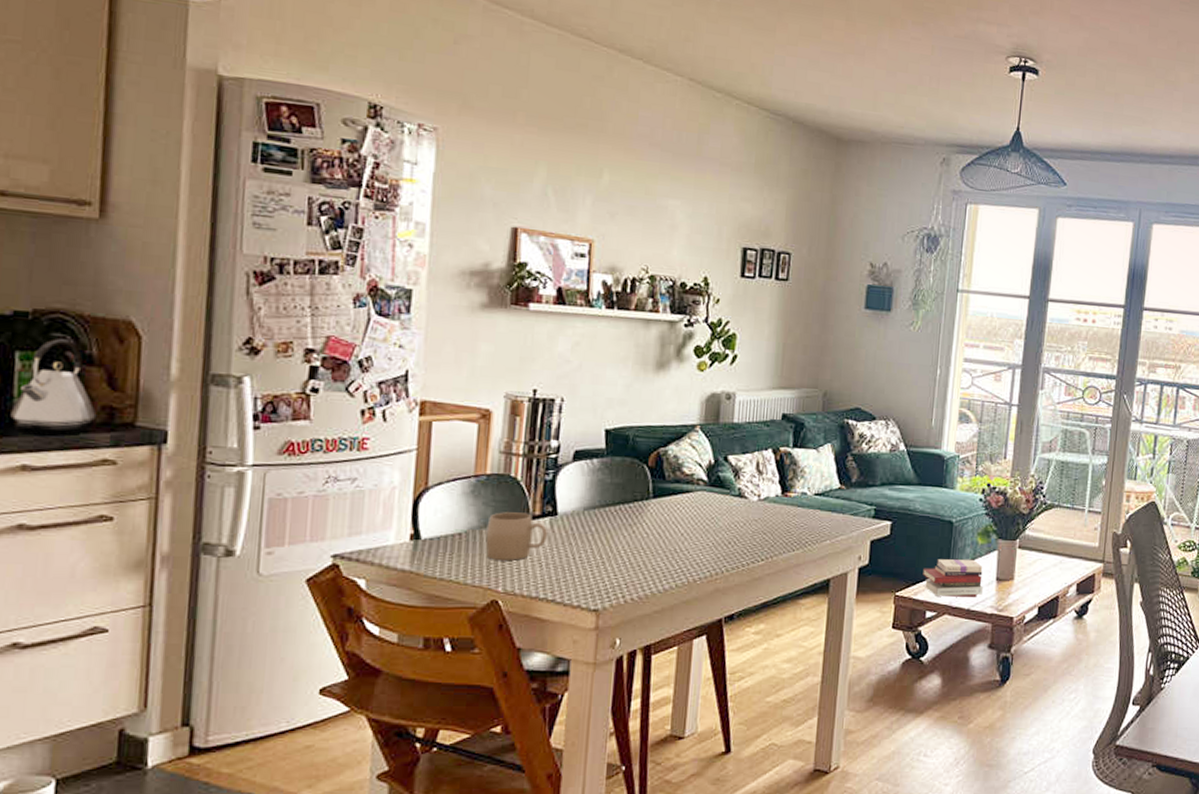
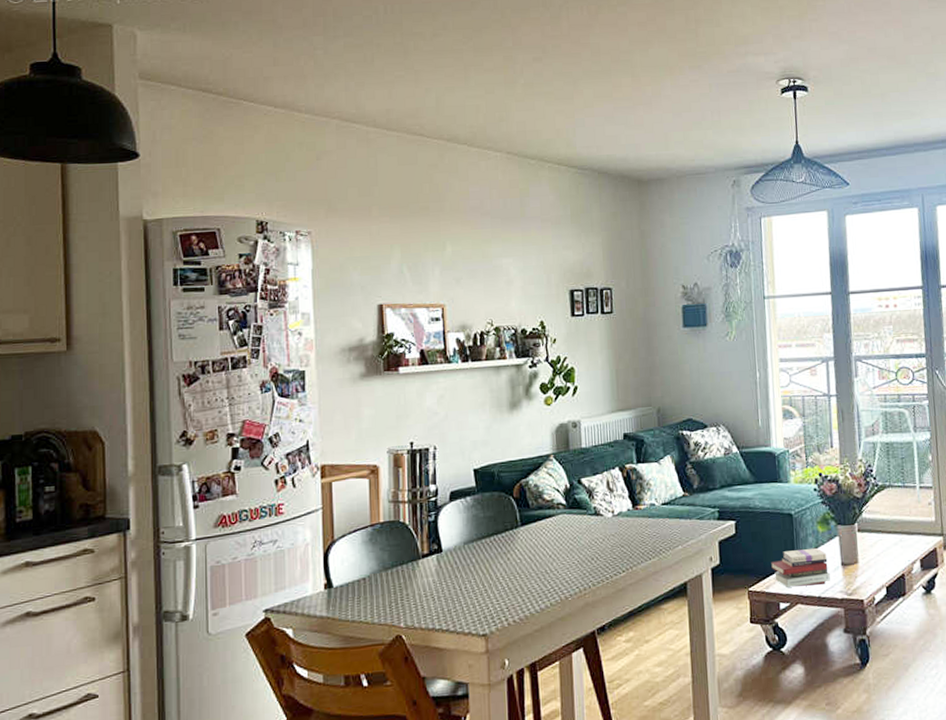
kettle: present [10,338,97,437] -> none [15,453,77,536]
mug: present [485,512,547,561] -> none [385,553,436,599]

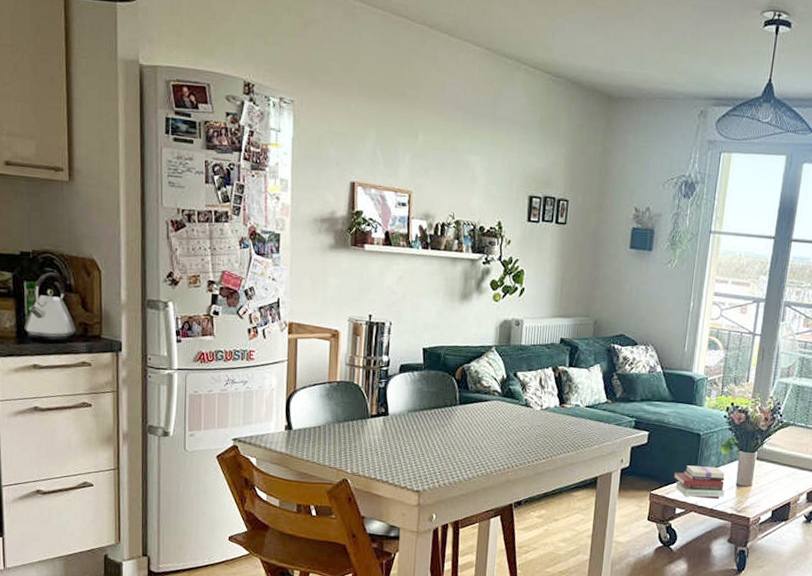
kettle: none [15,453,77,536] -> present [24,272,77,345]

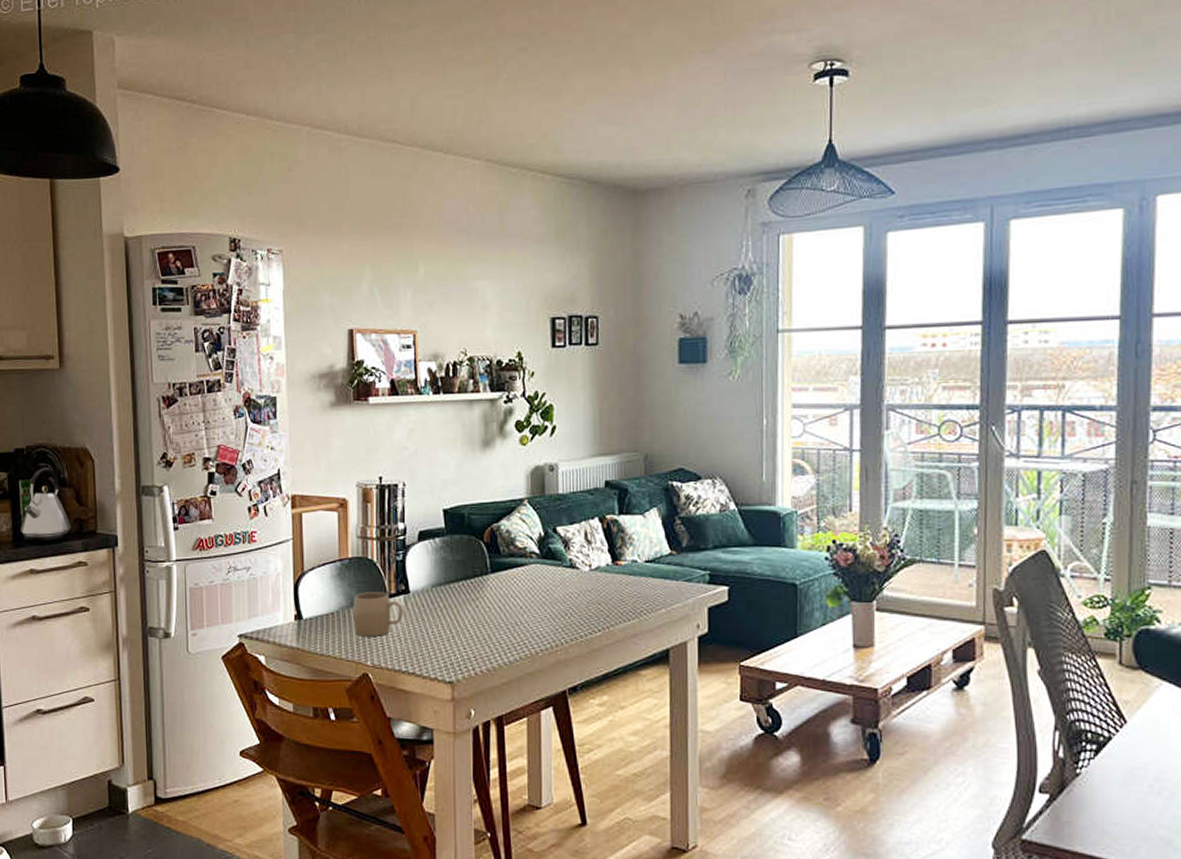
mug: none [337,411,381,449] -> present [353,592,403,636]
books: present [674,465,725,499] -> none [768,624,838,667]

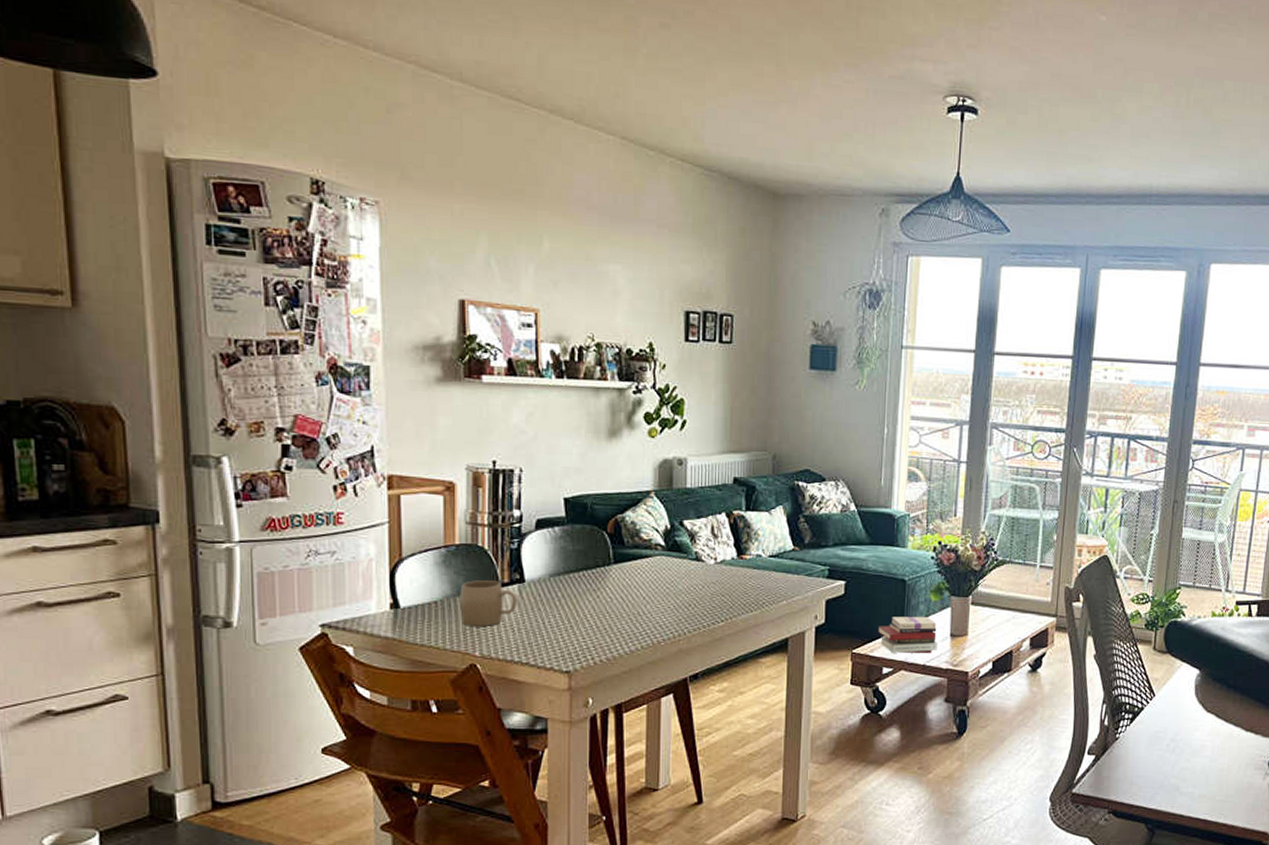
kettle: present [20,468,72,545] -> none [16,426,94,519]
books: none [768,624,838,667] -> present [878,616,937,653]

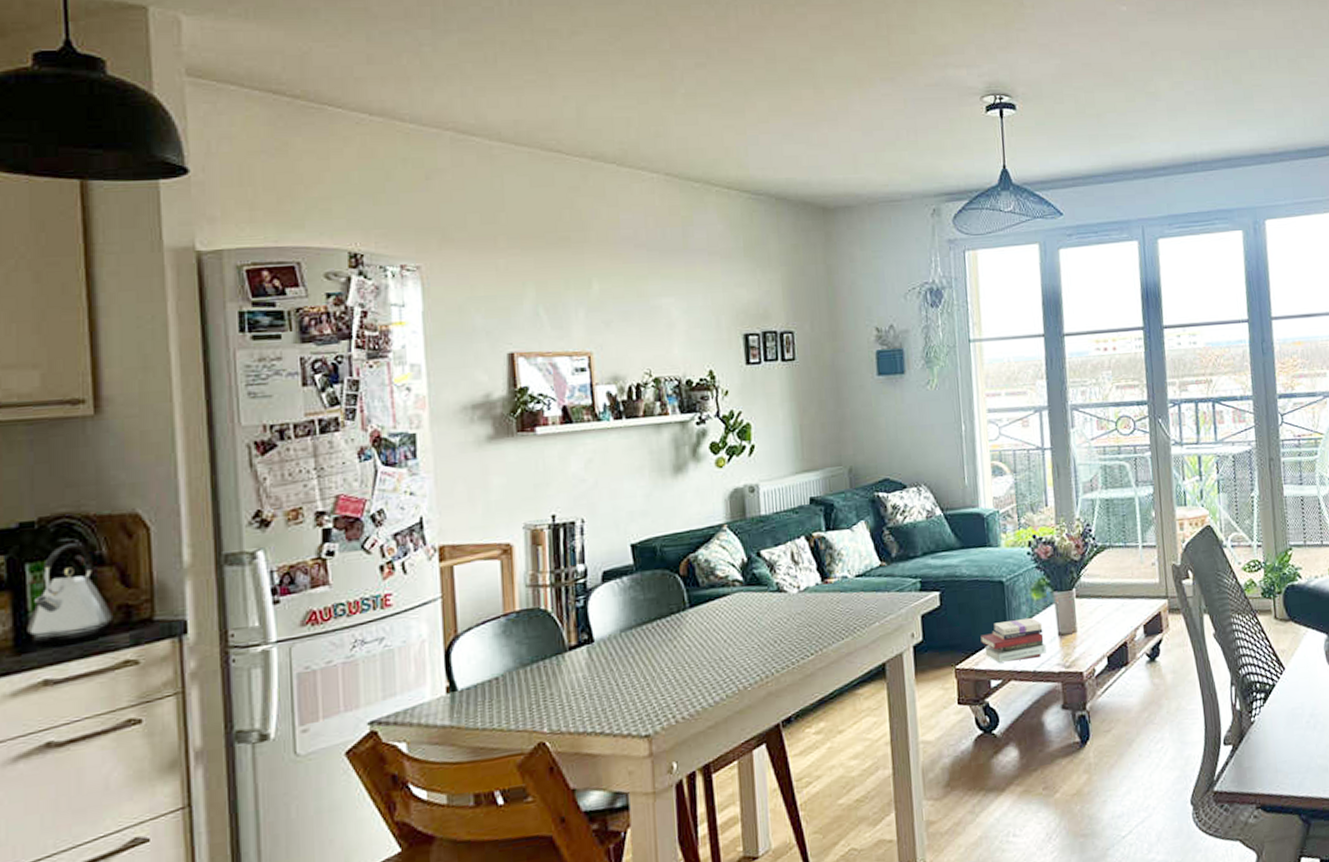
kettle: none [16,426,94,519] -> present [27,543,114,648]
mug: present [460,580,517,626] -> none [523,645,586,700]

